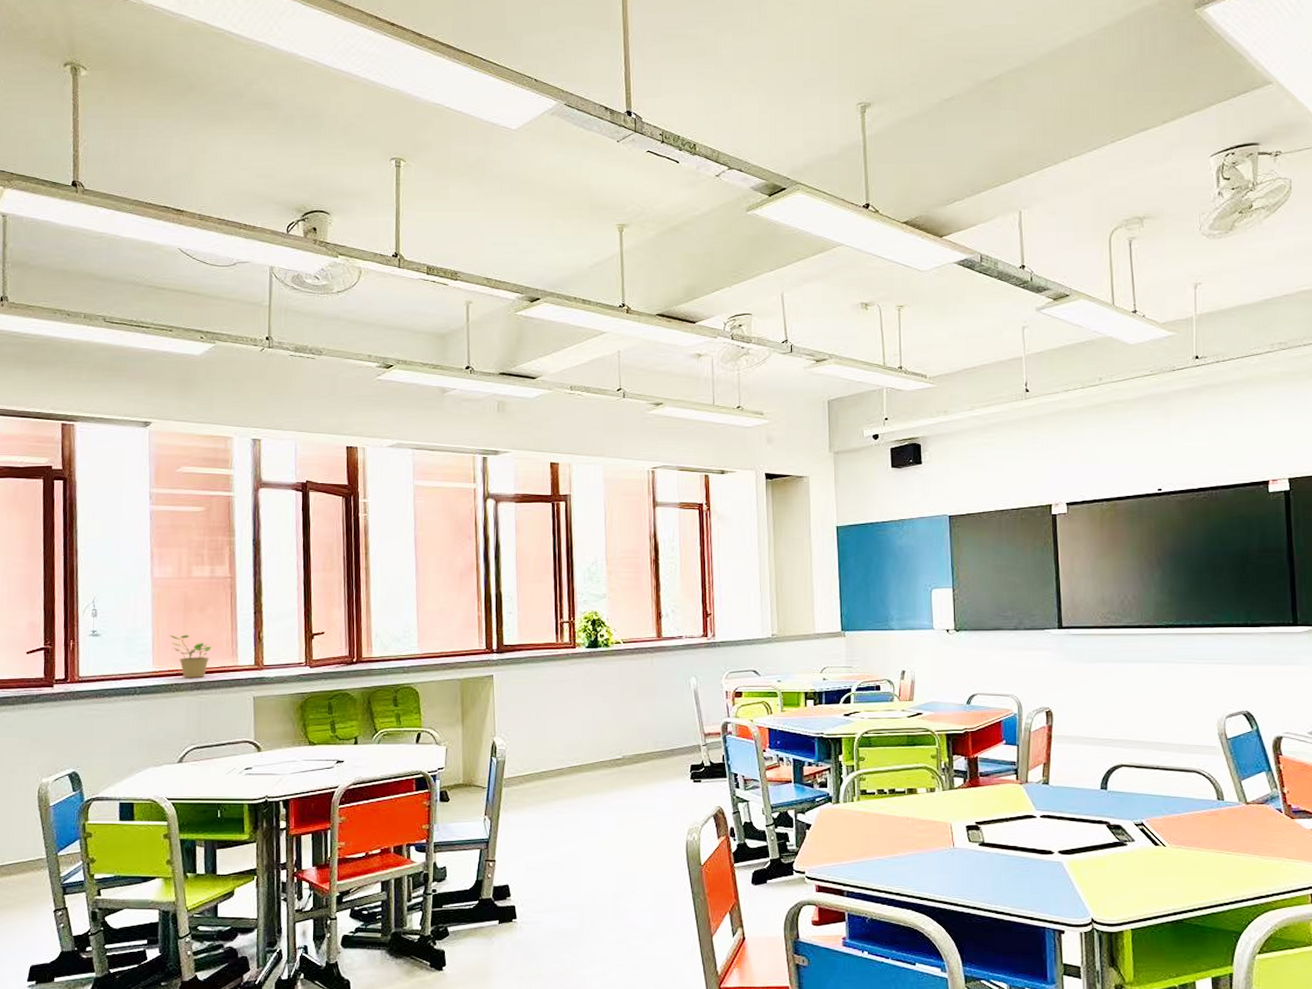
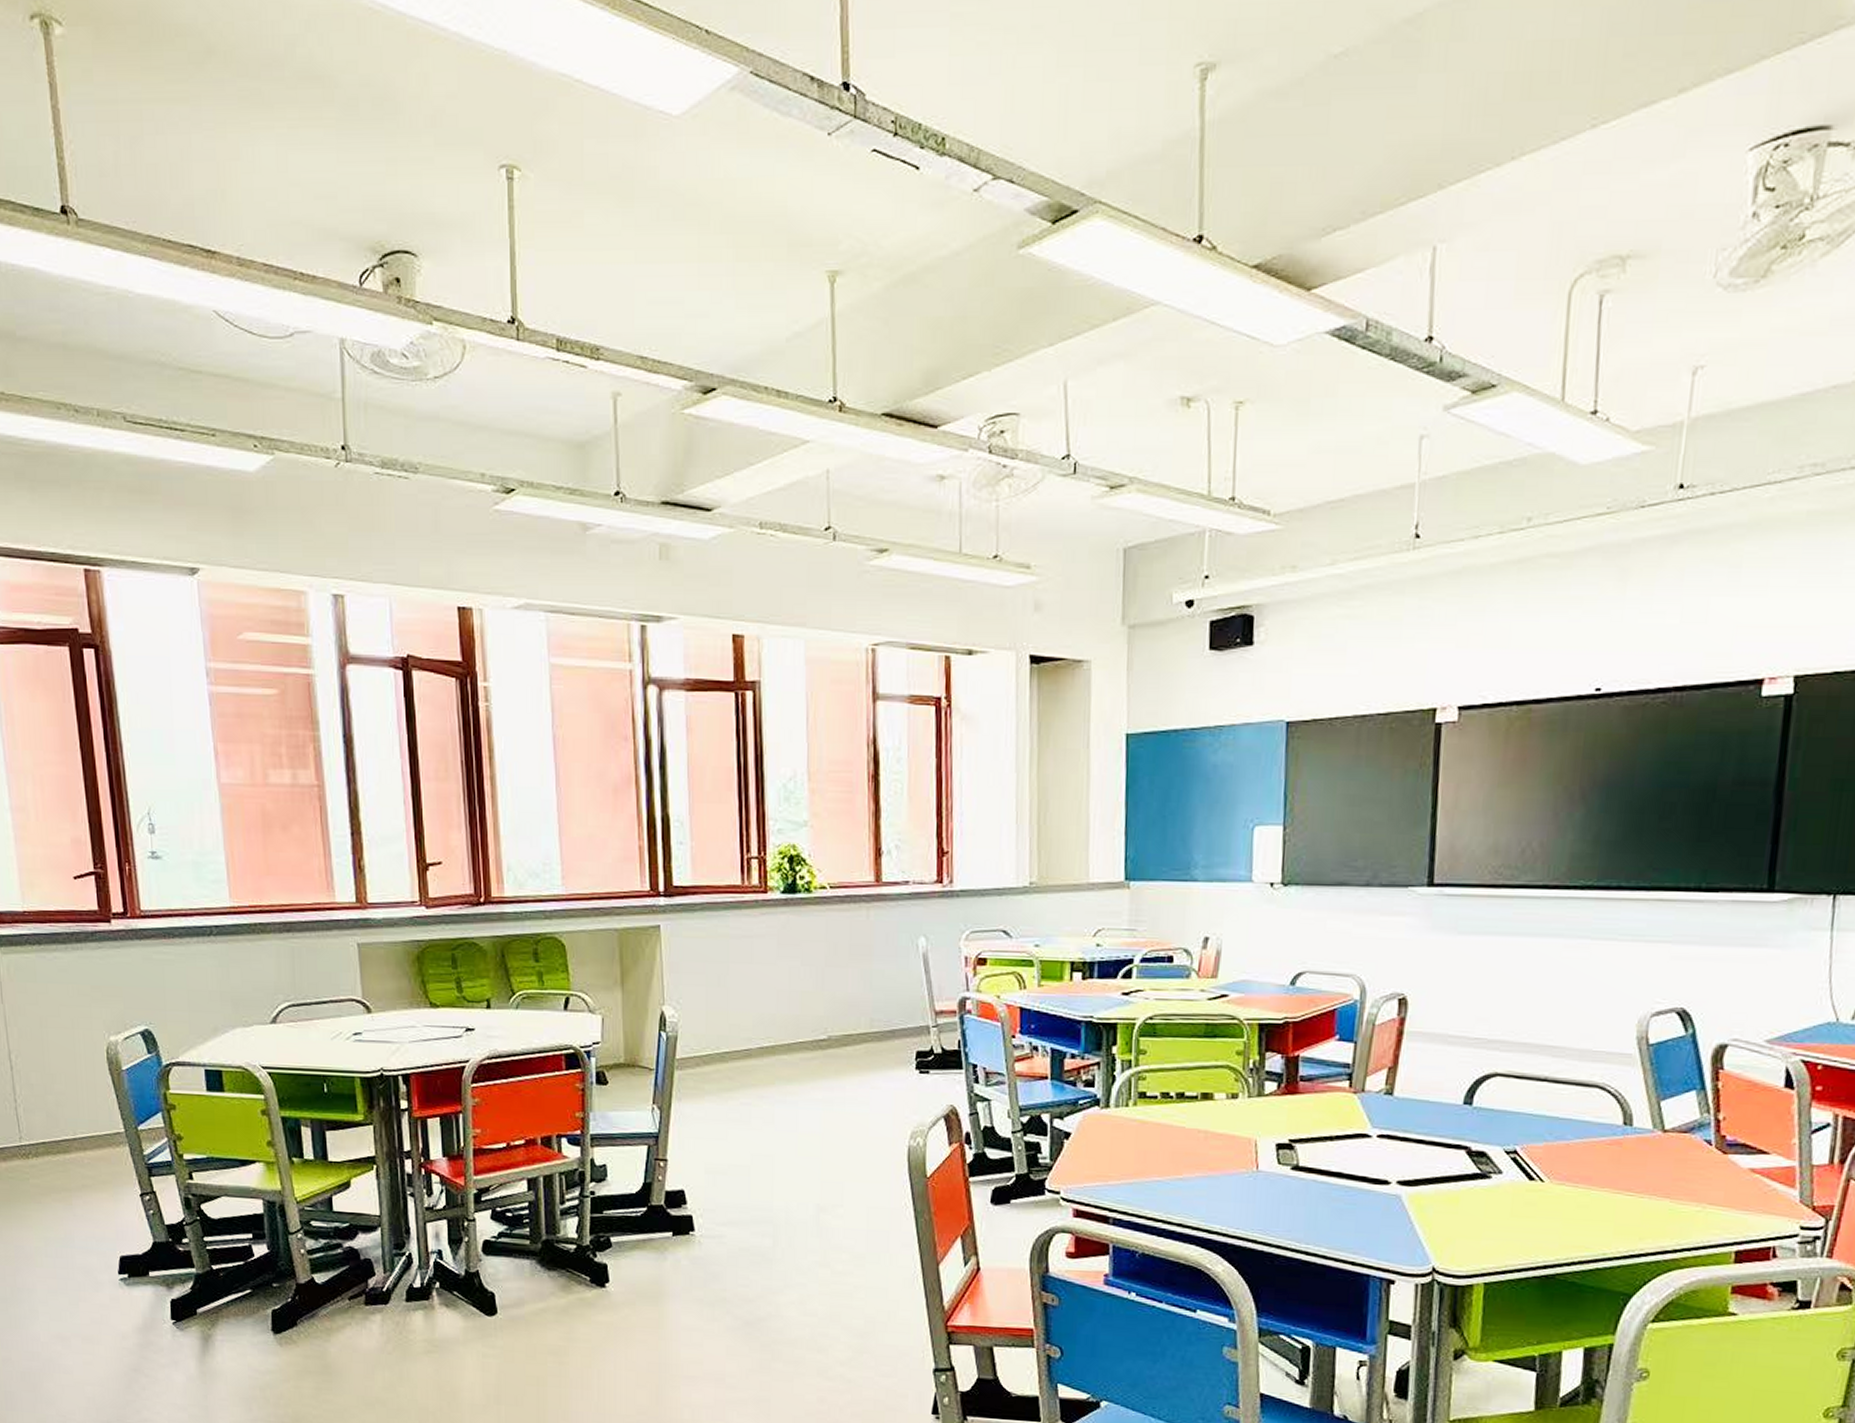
potted plant: present [169,634,212,679] -> none [247,859,302,917]

